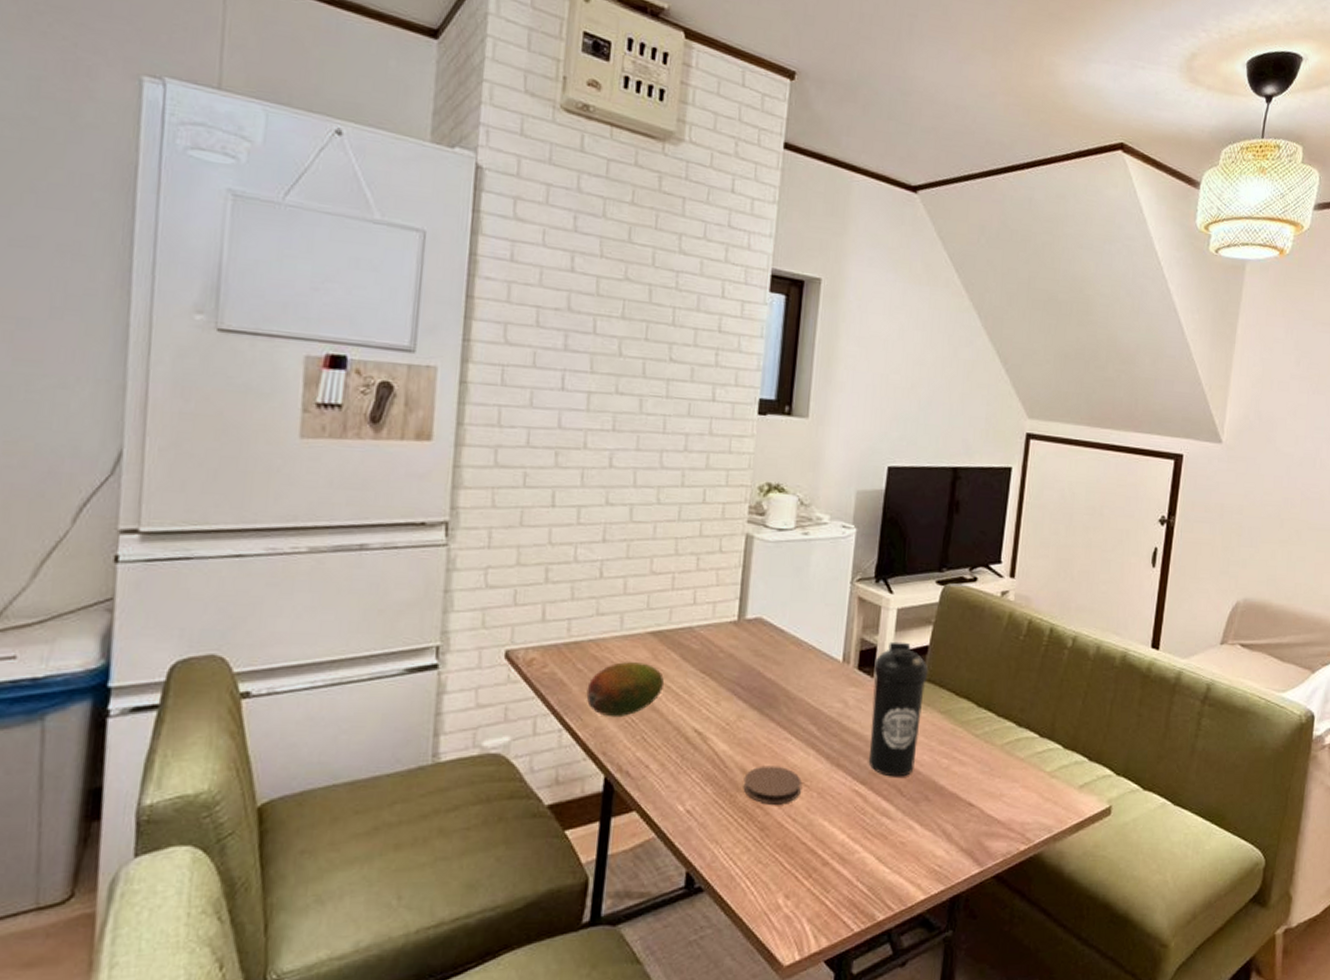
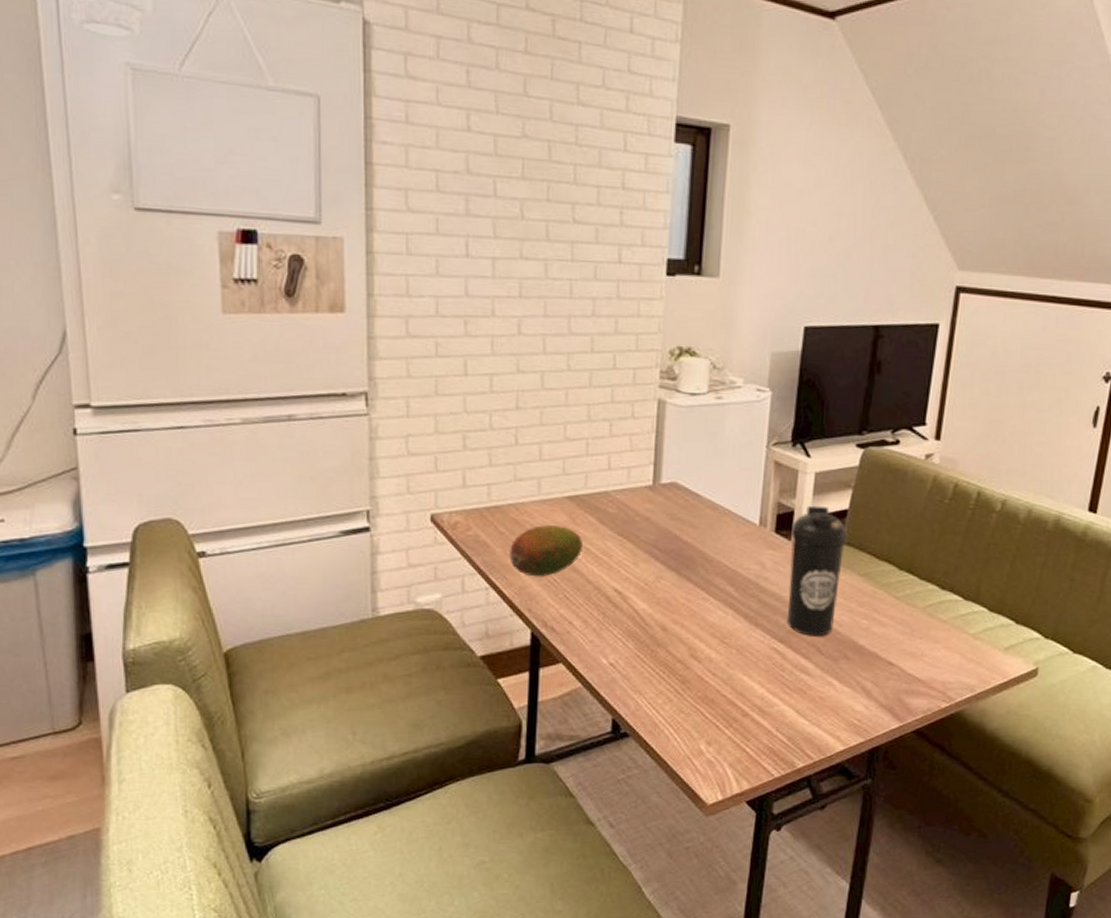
coaster: present [743,766,802,805] -> none [663,623,720,660]

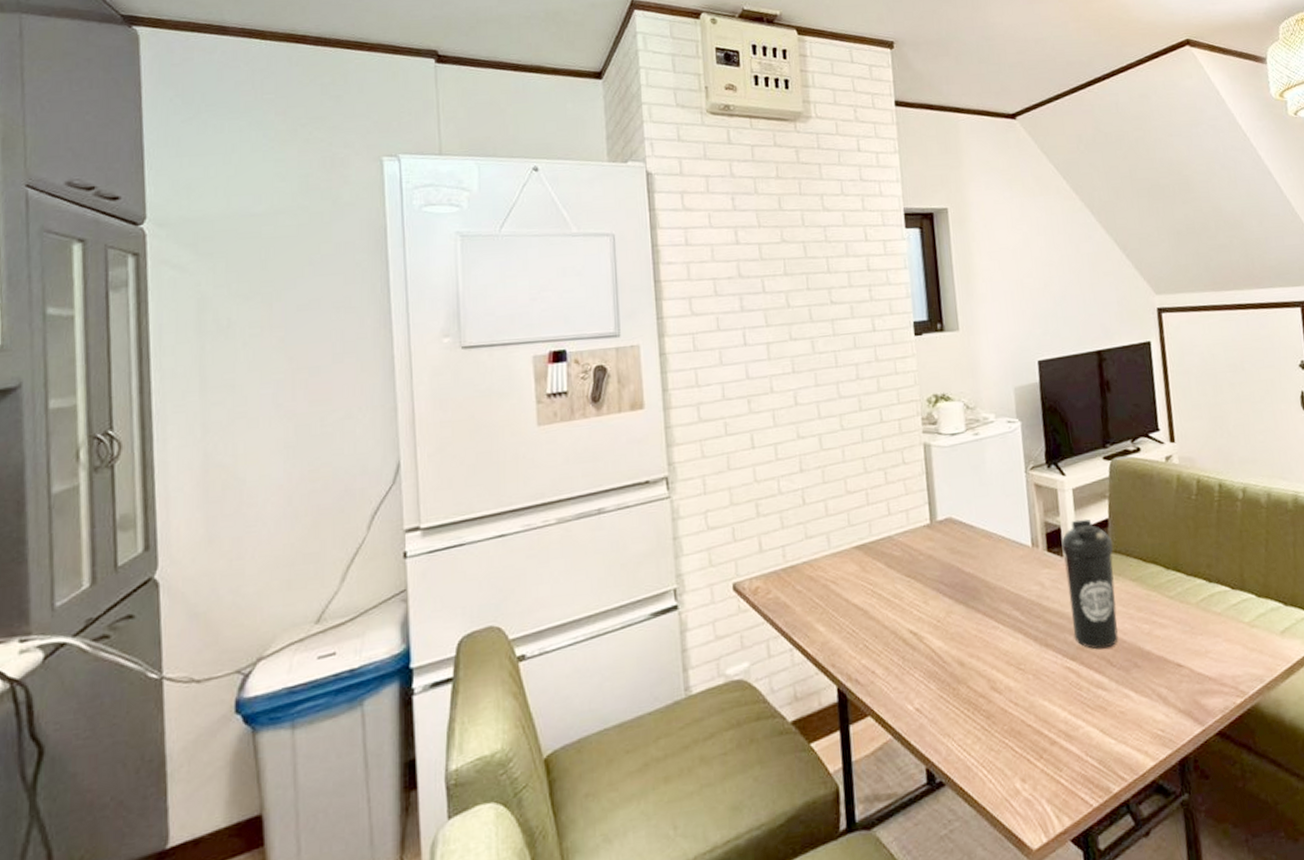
fruit: present [509,525,582,577] -> none [808,576,875,631]

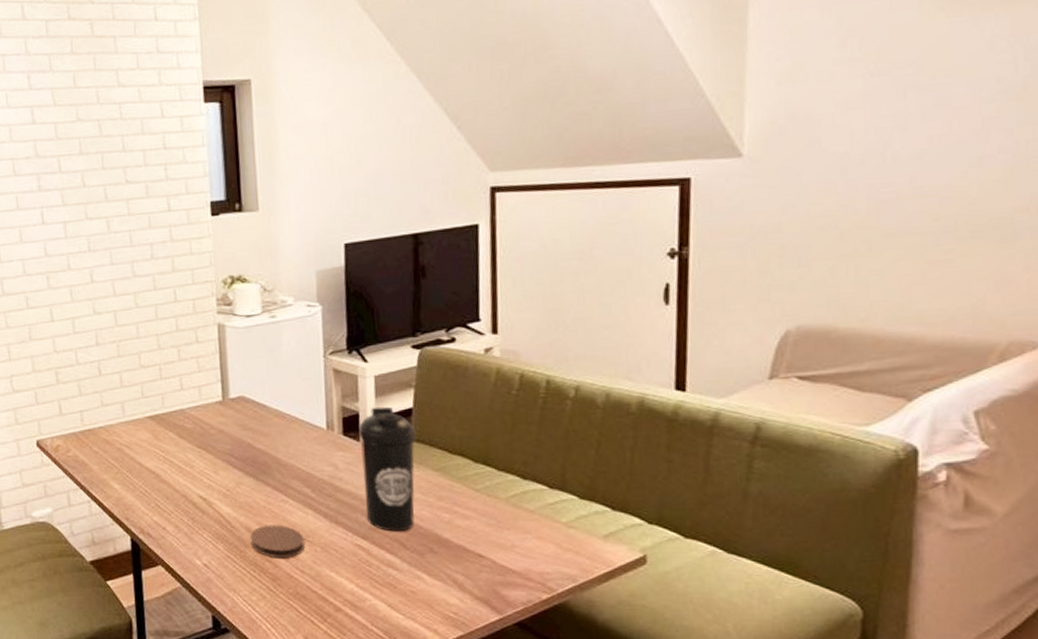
coaster: none [962,654,1017,692] -> present [250,524,305,558]

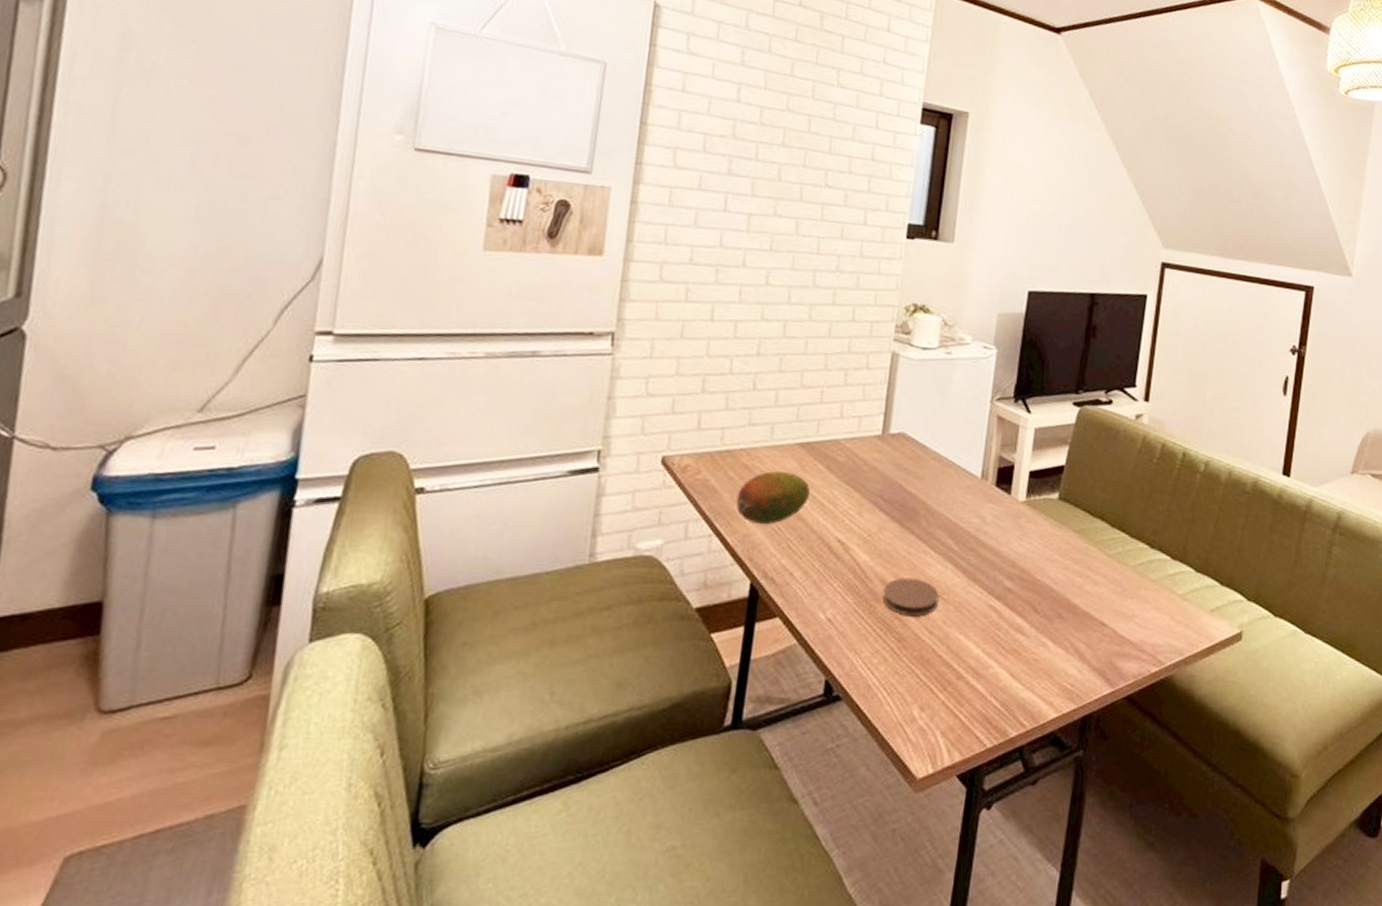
fruit: none [104,442,167,489] -> present [736,471,810,525]
water bottle: present [359,406,416,532] -> none [1004,460,1064,594]

